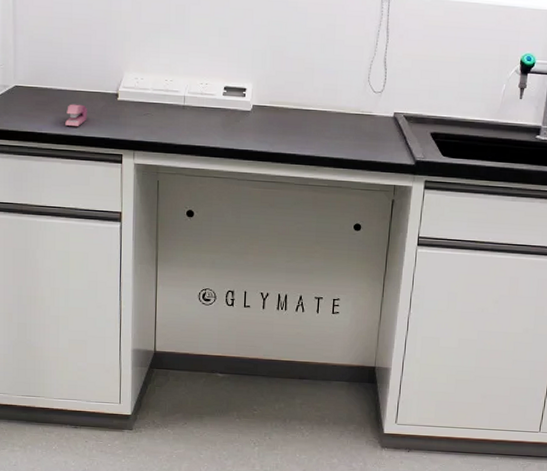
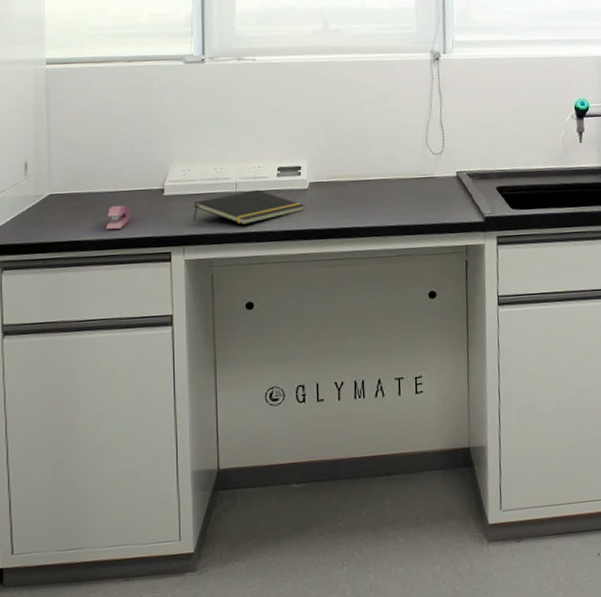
notepad: none [143,105,247,138] -> present [193,189,305,225]

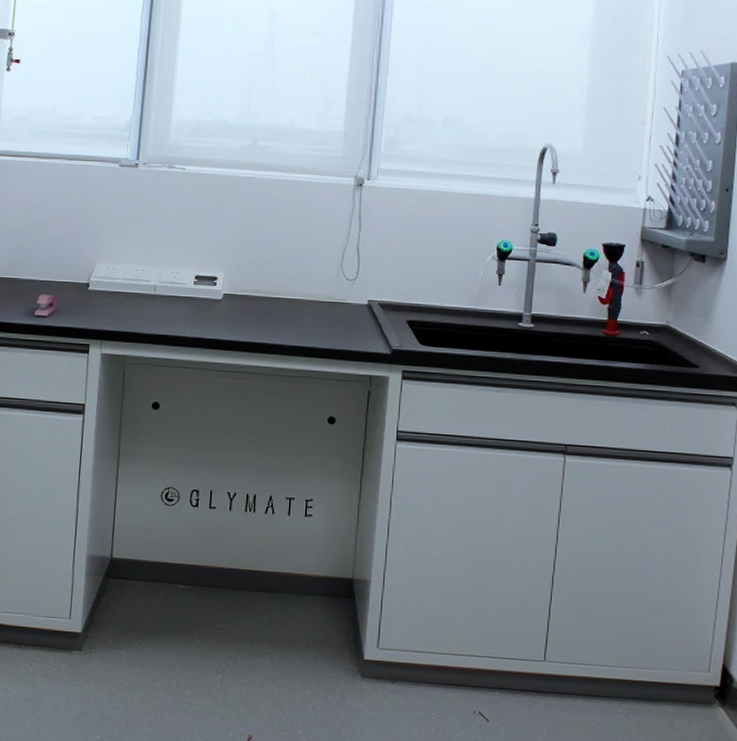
notepad: present [193,189,305,225] -> none [112,294,217,327]

